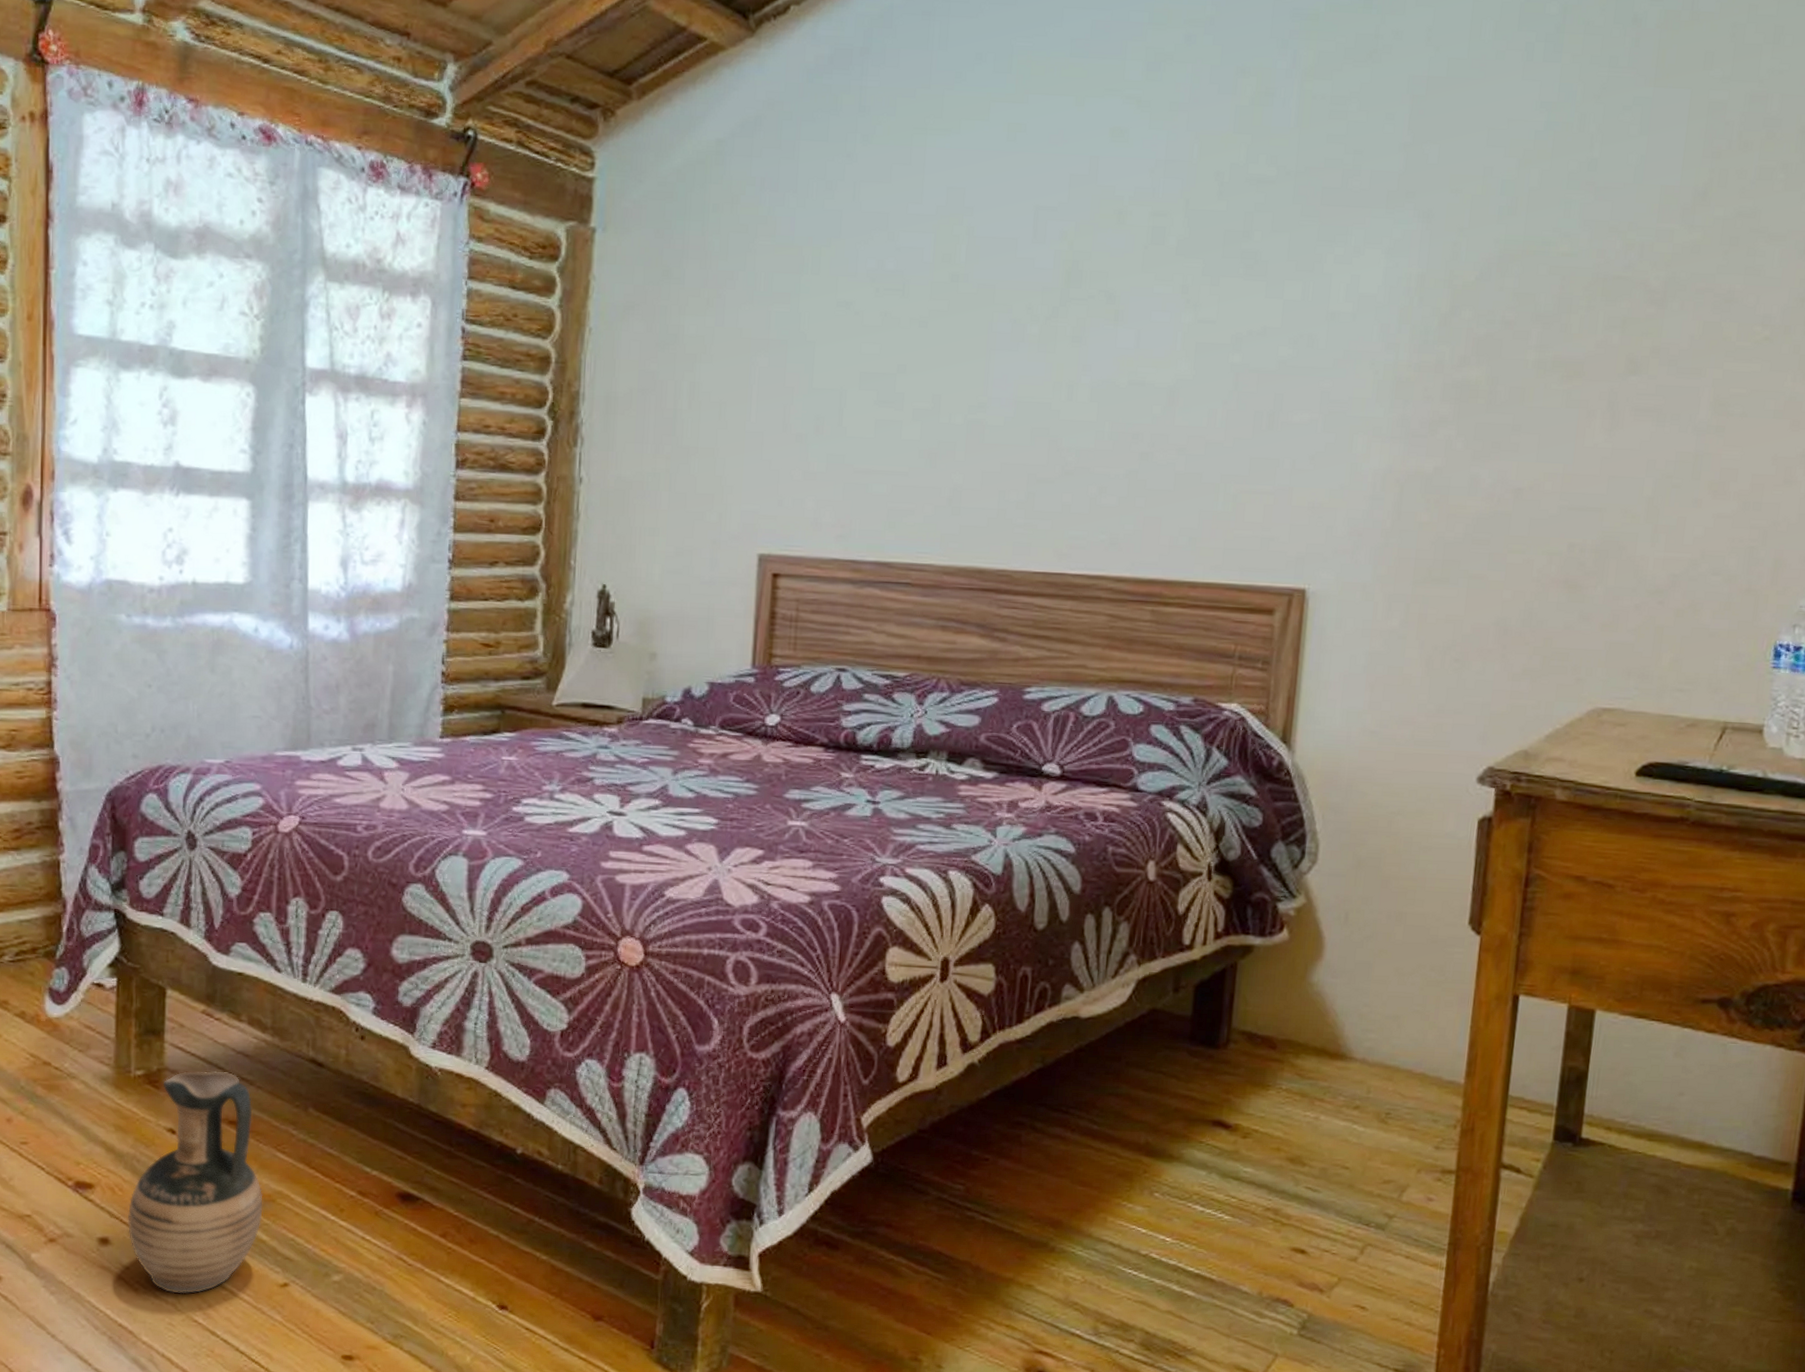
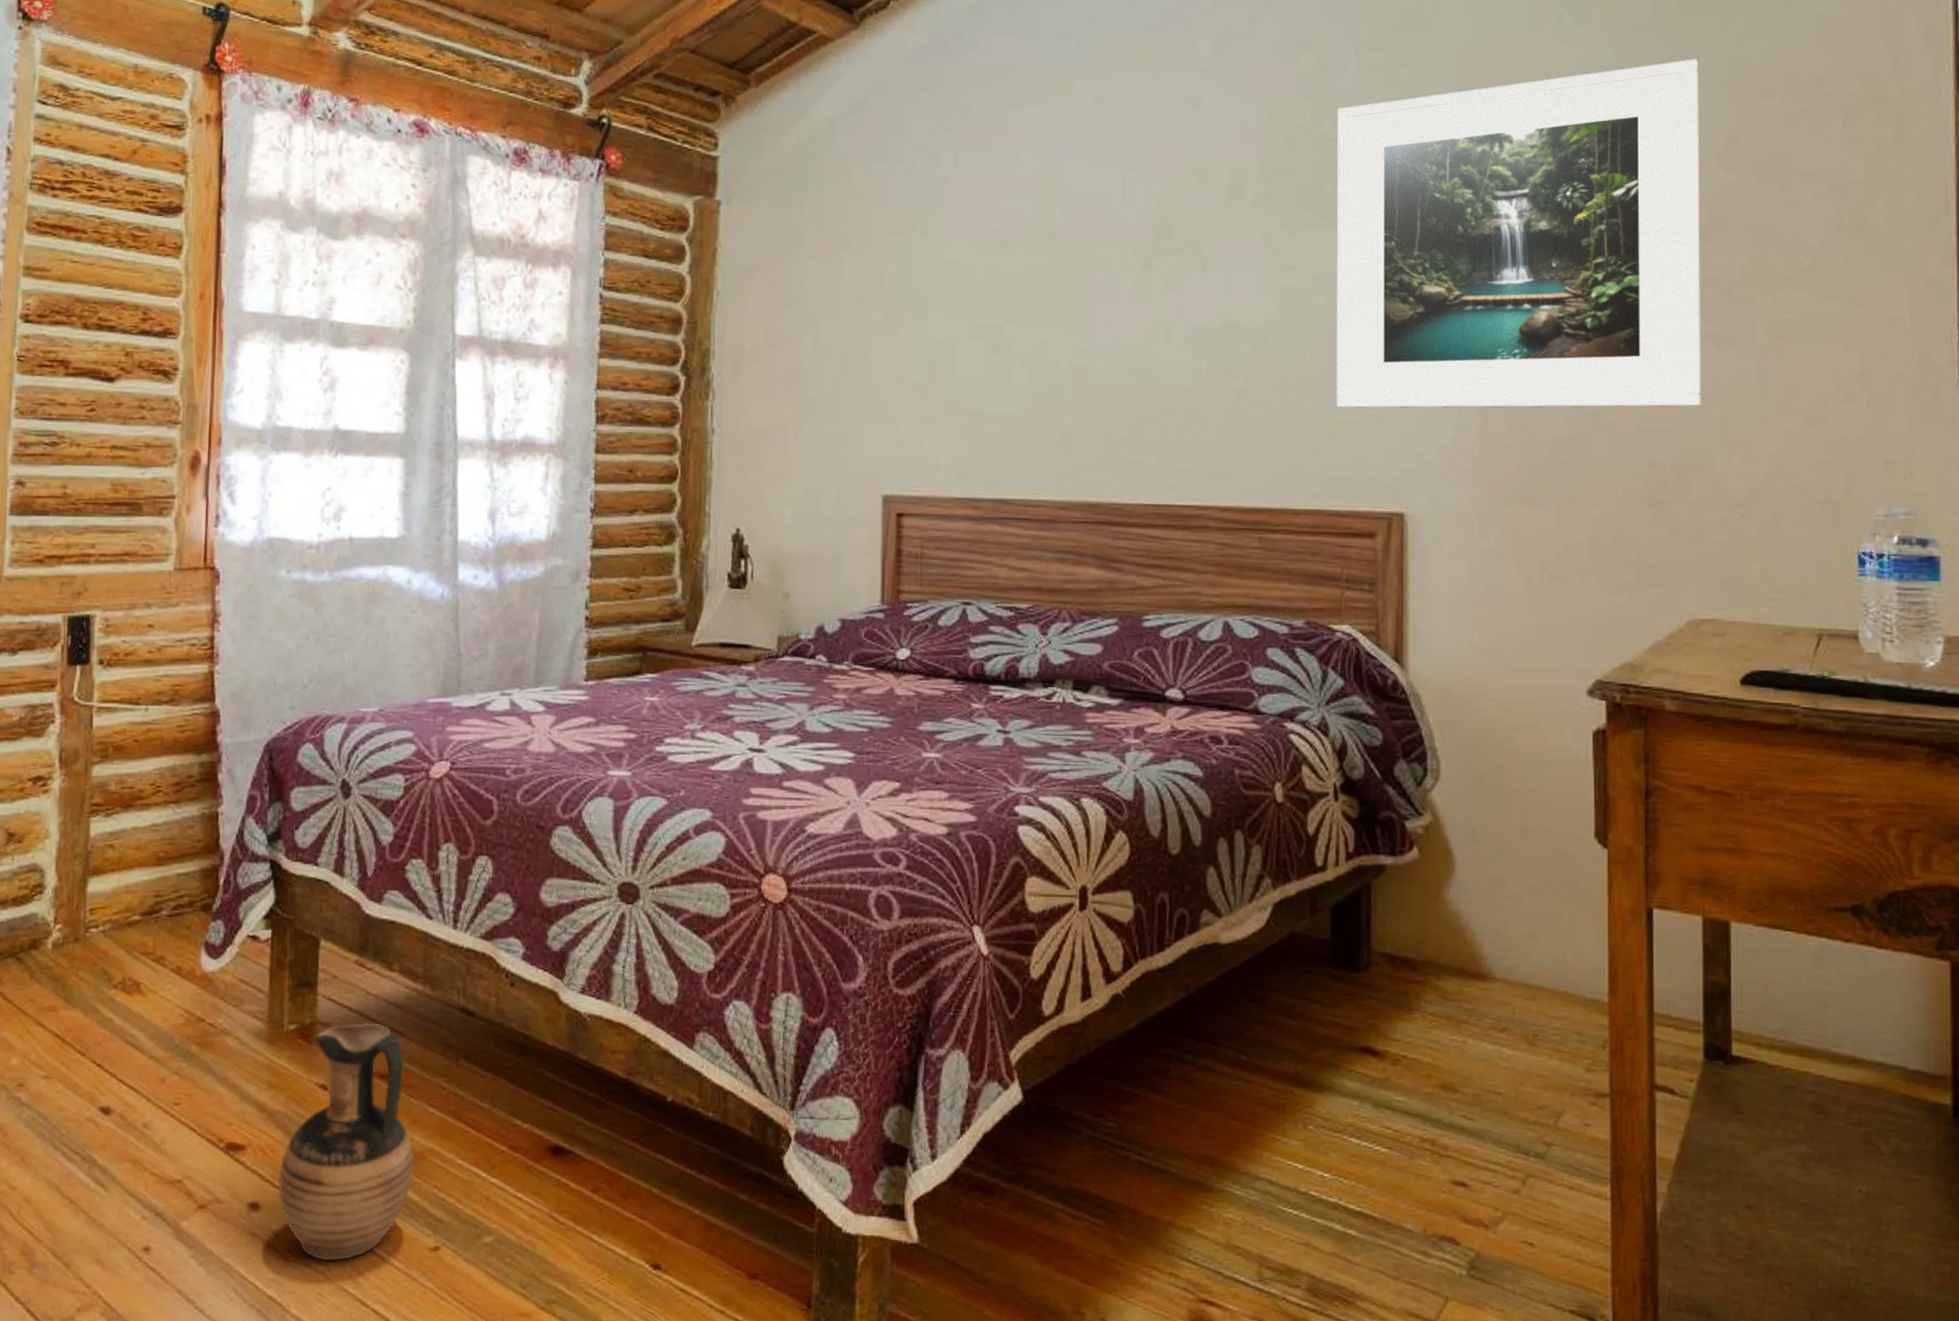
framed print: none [1245,101,1675,487] -> present [1336,59,1702,408]

